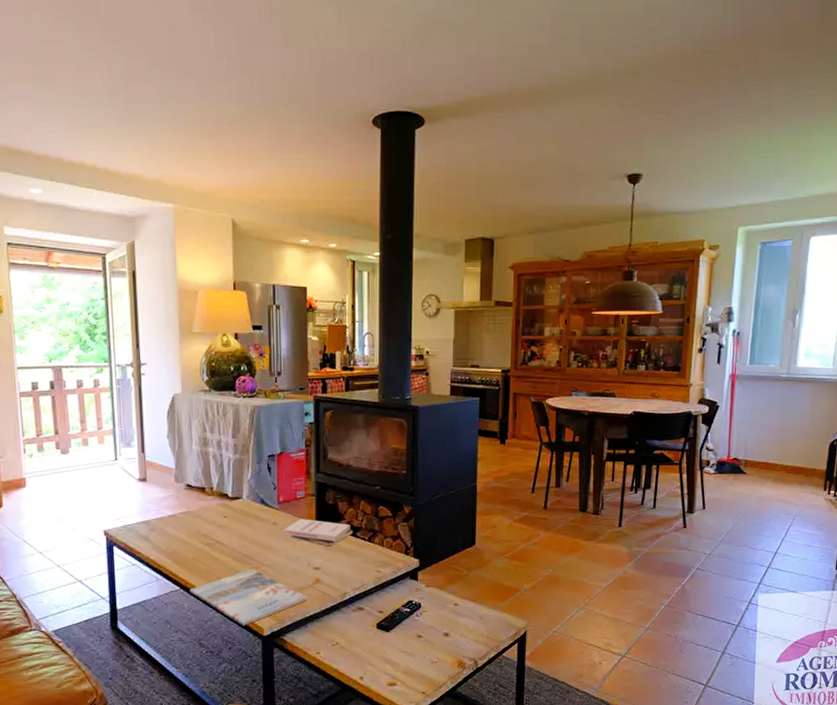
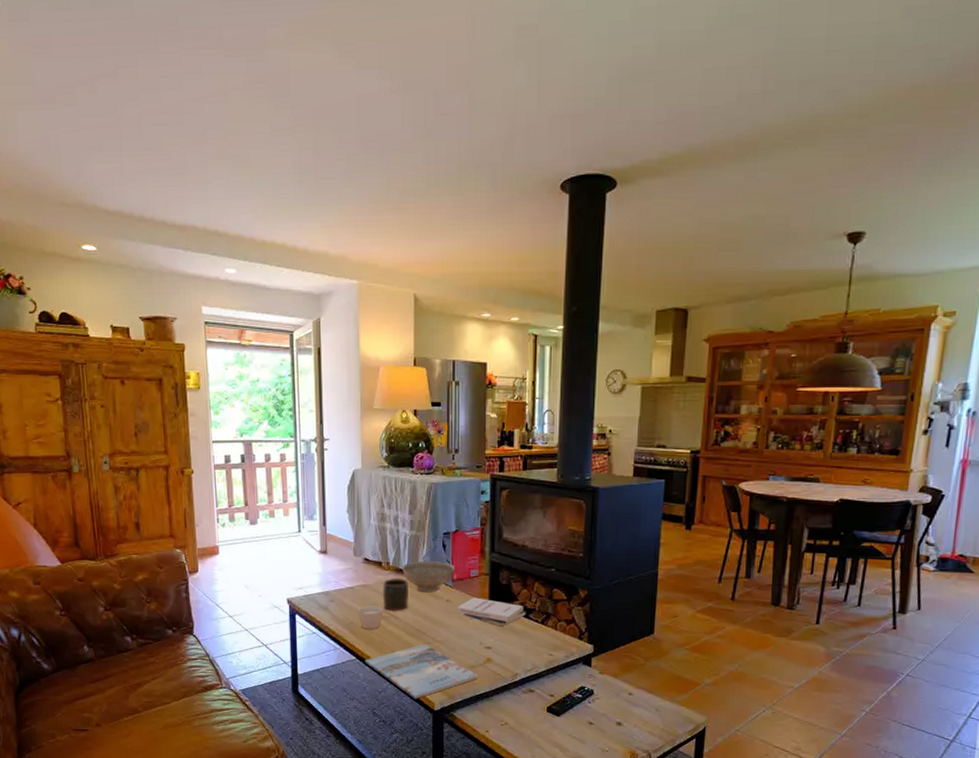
candle: none [180,532,208,557] -> present [357,605,384,629]
mug: none [206,502,234,537] -> present [382,577,409,611]
decorative bowl: none [226,484,281,517] -> present [402,561,455,593]

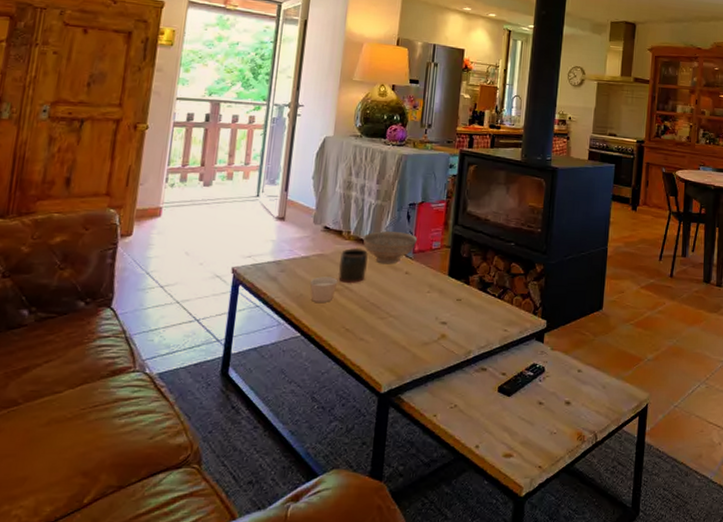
magazine: present [365,643,478,699] -> none [310,318,431,381]
books: present [457,597,526,627] -> none [415,270,484,301]

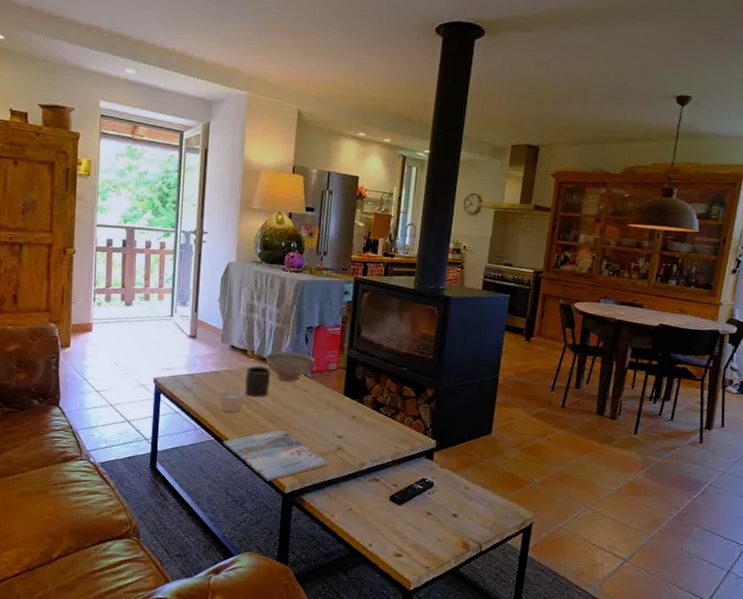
magazine: none [310,318,431,381] -> present [222,429,329,481]

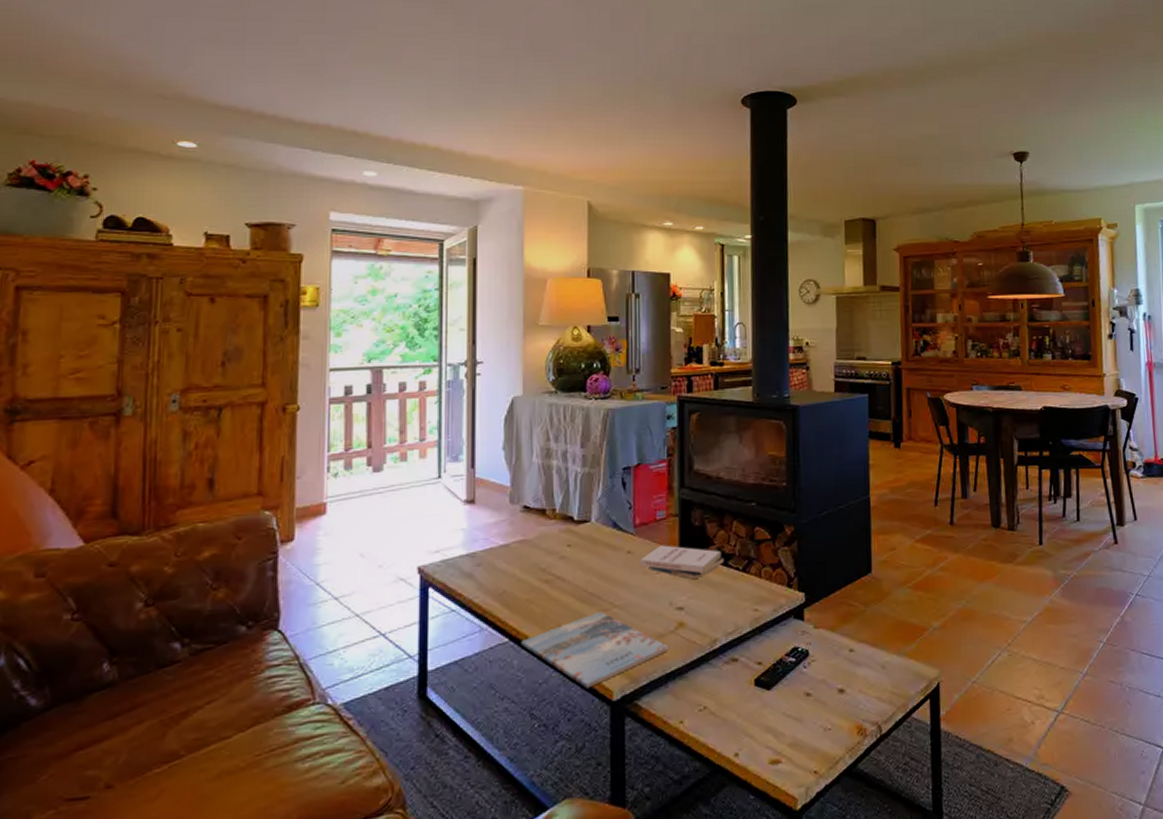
candle: present [220,389,245,413] -> none [513,566,547,599]
mug: present [244,365,270,397] -> none [545,527,579,572]
decorative bowl: present [265,351,315,382] -> none [571,503,638,545]
books: none [313,389,377,418] -> present [640,545,724,580]

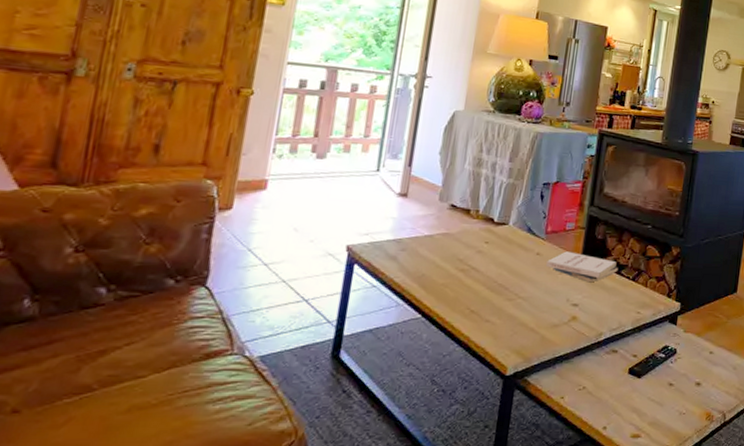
magazine: present [521,611,669,688] -> none [431,300,561,363]

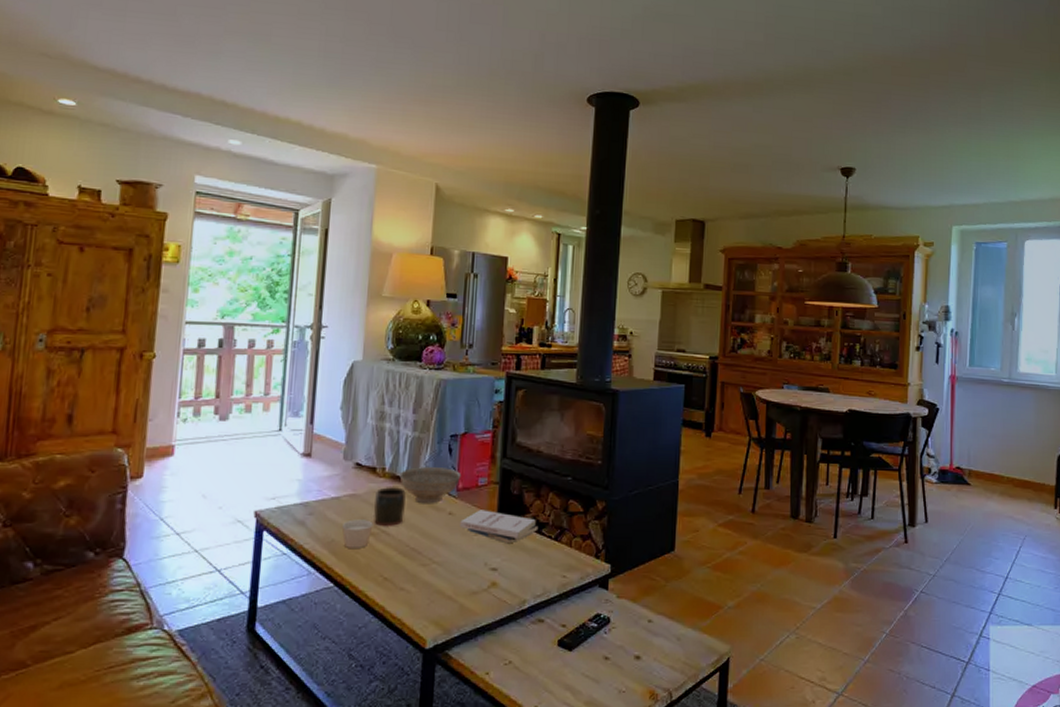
candle: none [432,256,464,283] -> present [341,519,374,548]
mug: none [464,227,497,263] -> present [372,486,406,526]
decorative bowl: none [492,210,551,245] -> present [399,467,462,504]

